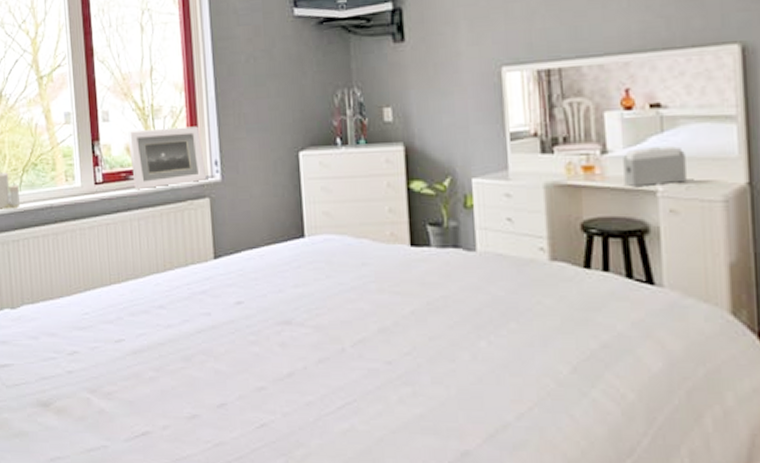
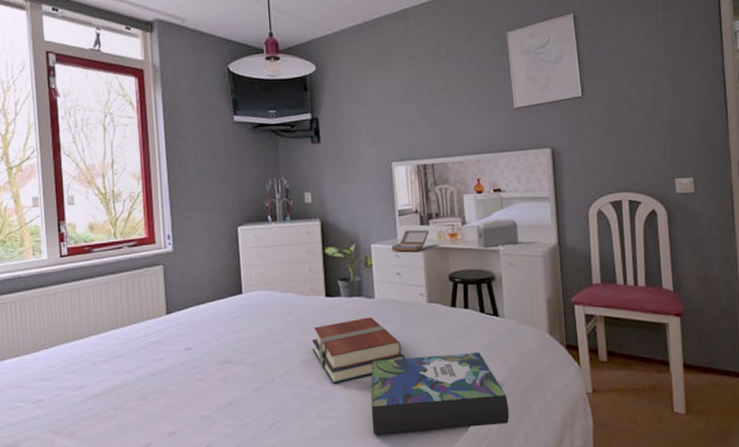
picture frame: present [127,126,207,190] -> none [90,208,161,261]
books: none [392,276,518,361] -> present [311,317,406,384]
book: none [470,332,669,437] -> present [371,351,510,436]
jewelry box: none [500,159,554,190] -> present [392,229,430,252]

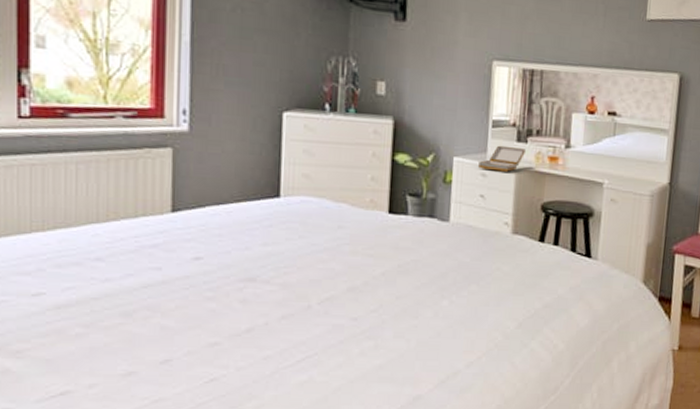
books: present [311,317,406,384] -> none [363,243,477,317]
book: present [371,351,510,436] -> none [426,294,587,380]
battery: present [476,219,519,248] -> none [580,146,629,179]

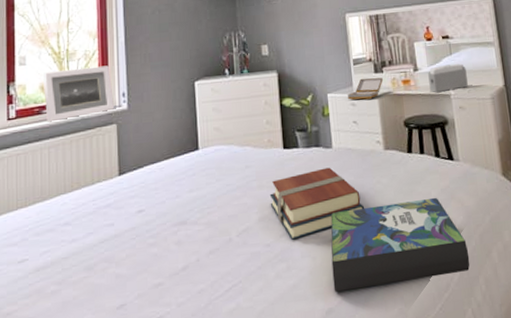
picture frame: none [69,63,171,131] -> present [42,65,115,123]
books: none [363,243,477,317] -> present [269,167,365,240]
book: none [426,294,587,380] -> present [330,197,470,293]
battery: none [580,146,629,179] -> present [428,64,468,93]

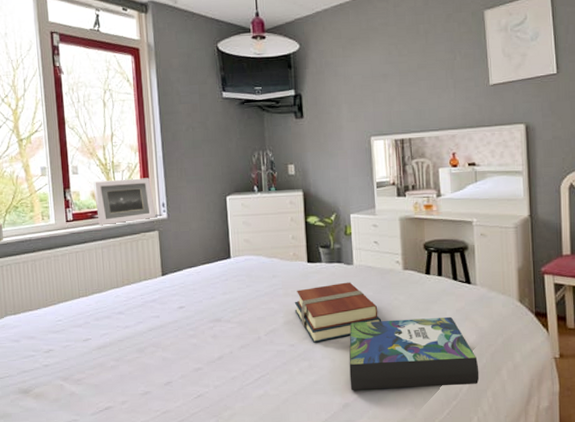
jewelry box: present [348,77,384,100] -> none [370,201,406,222]
battery: present [428,64,468,93] -> none [451,191,491,219]

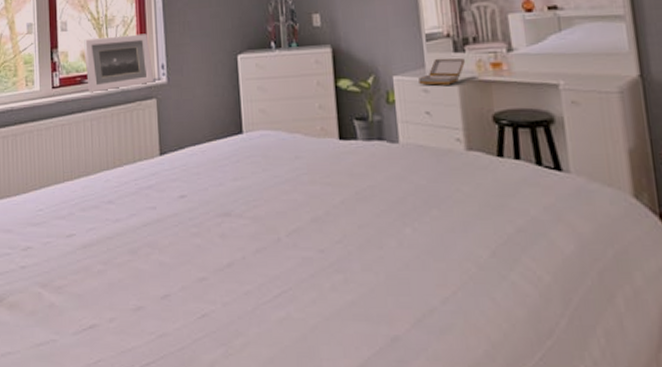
books: present [294,282,382,343] -> none [323,166,440,248]
book: present [349,316,480,391] -> none [396,216,584,319]
jewelry box: none [370,201,406,222] -> present [419,58,466,86]

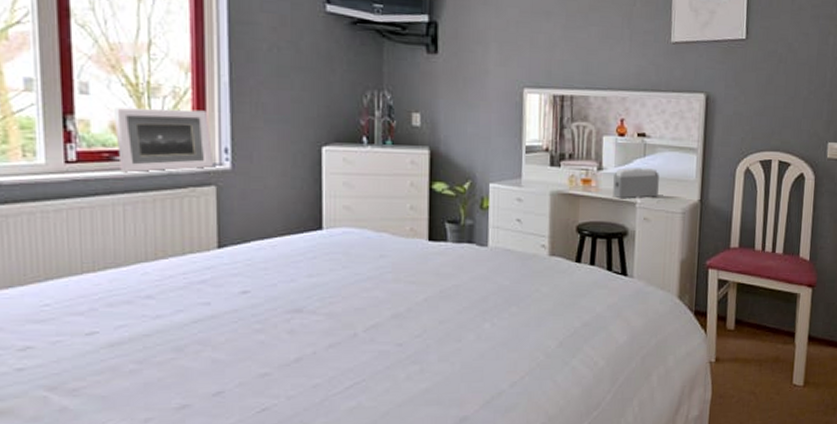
jewelry box: present [419,58,466,86] -> none [514,170,560,196]
battery: none [527,44,585,82] -> present [613,168,659,199]

